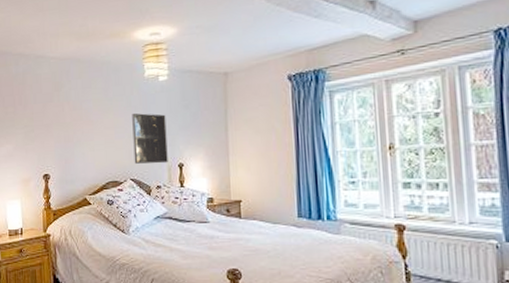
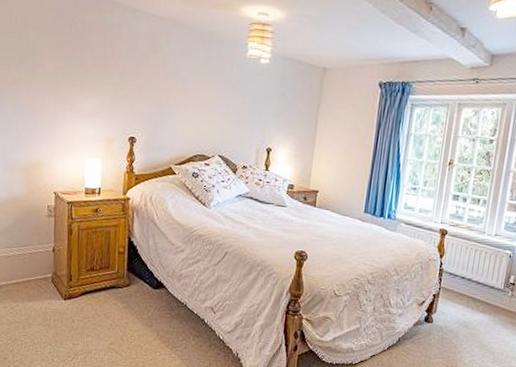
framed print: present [132,113,168,164] -> none [224,90,262,146]

